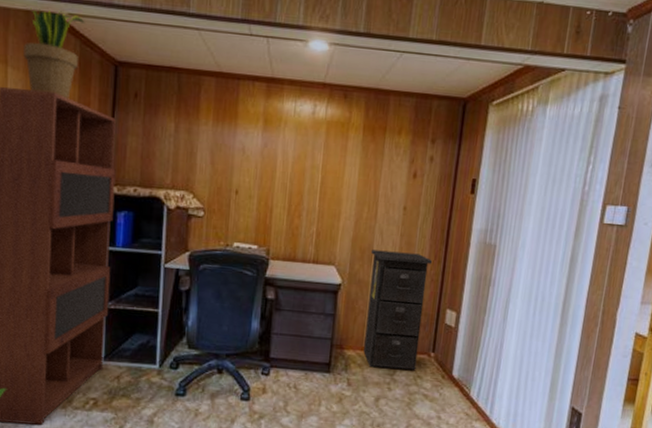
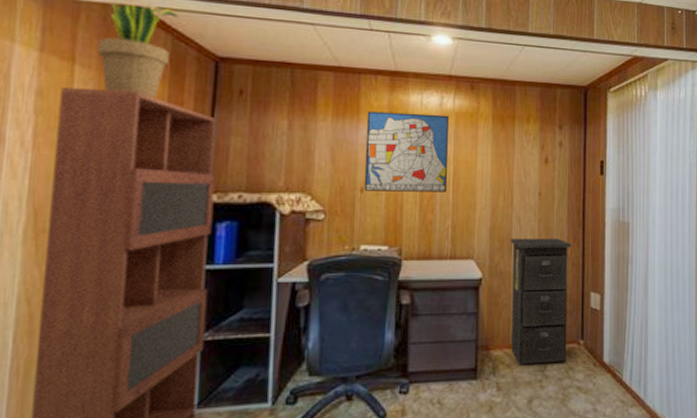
wall art: none [238,117,320,200] -> present [364,111,449,192]

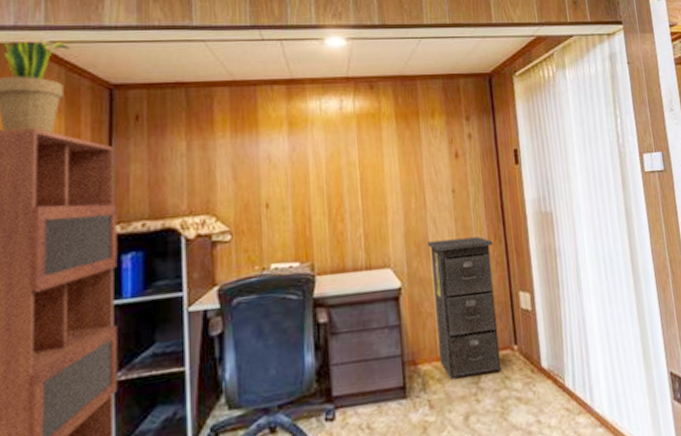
wall art: present [364,111,449,192] -> none [266,118,356,206]

